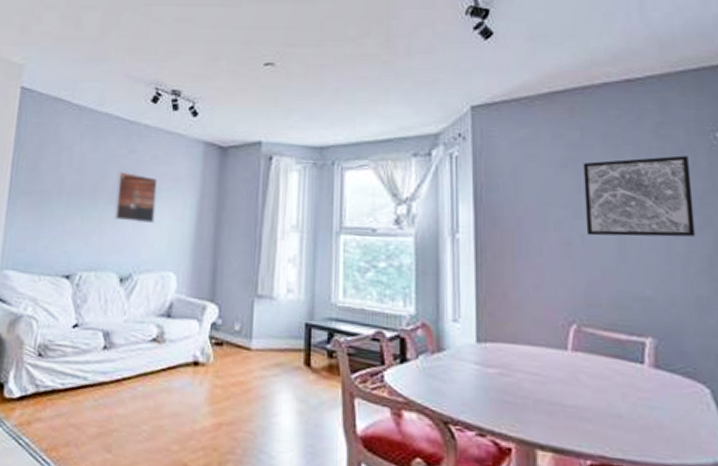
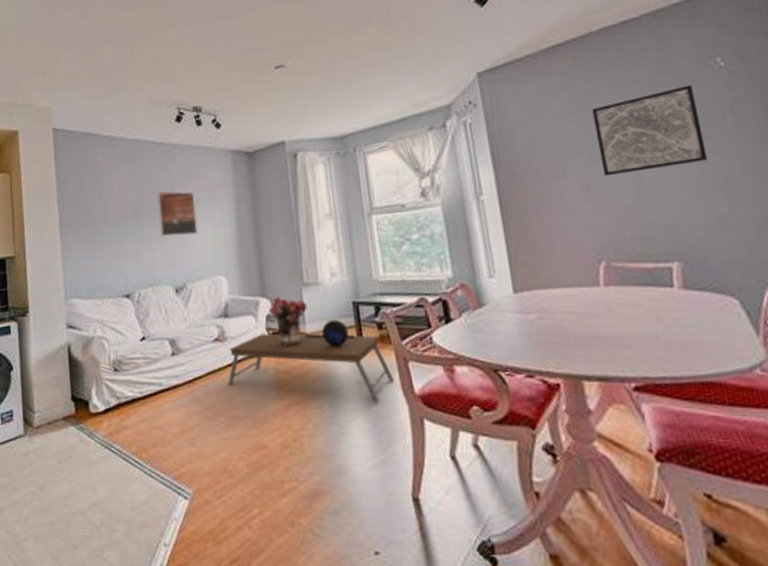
coffee table: none [157,341,337,436] -> present [227,333,395,402]
bouquet: none [214,304,257,361] -> present [268,297,308,347]
decorative sphere: none [268,338,296,369] -> present [322,319,349,347]

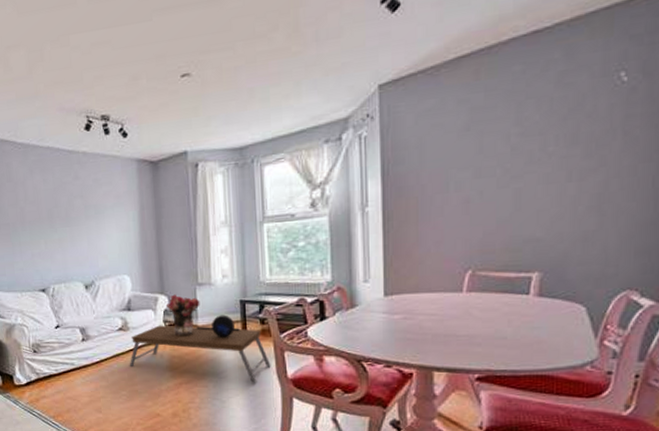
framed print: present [156,191,198,237] -> none [67,197,105,239]
wall art: present [591,85,708,177] -> none [485,100,590,192]

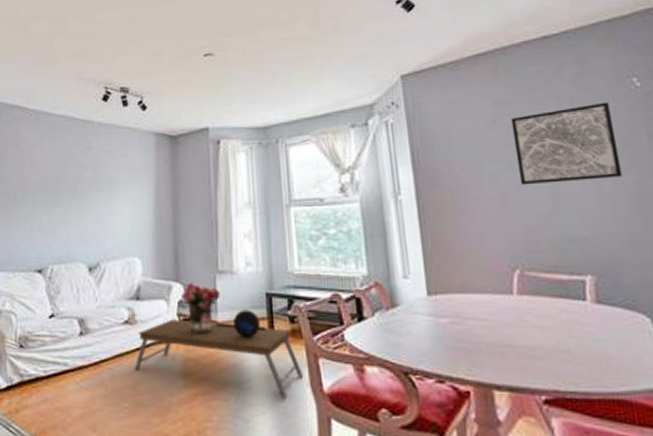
wall art: none [485,100,590,192] -> present [511,102,623,186]

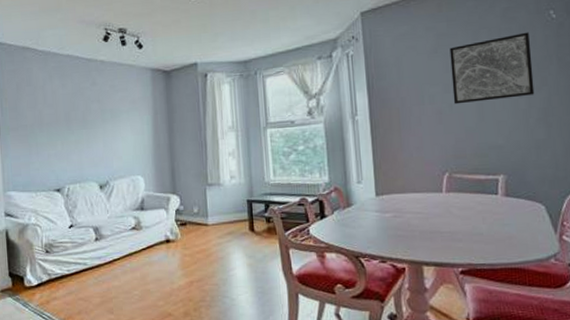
coffee table: present [134,319,304,398] -> none [141,224,277,280]
bouquet: present [180,283,220,334] -> none [177,194,210,235]
decorative sphere: present [233,309,260,338] -> none [221,214,243,236]

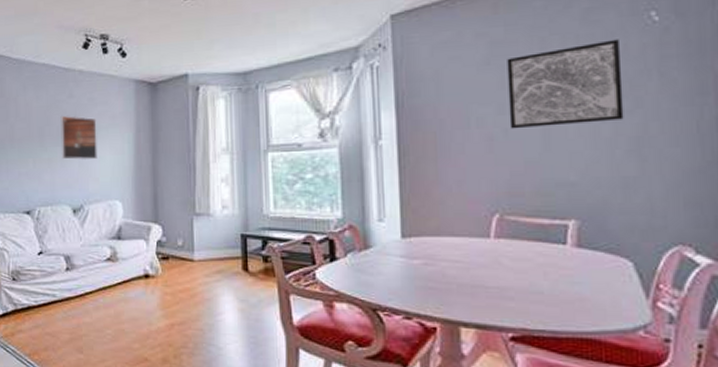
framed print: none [85,101,120,141] -> present [60,116,98,160]

